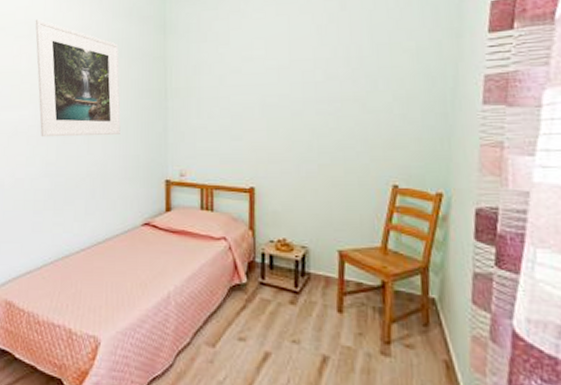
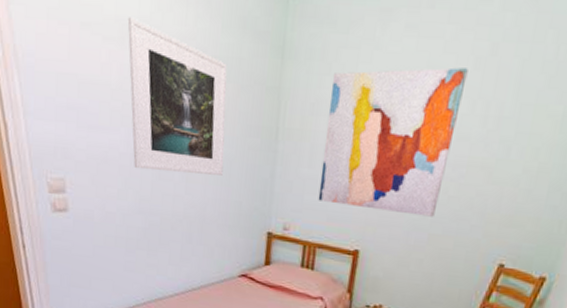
wall art: none [209,23,325,149] -> present [318,67,468,217]

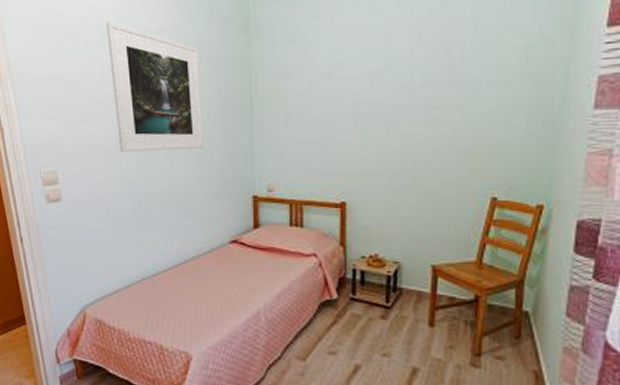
wall art: present [318,67,468,217] -> none [297,19,424,161]

